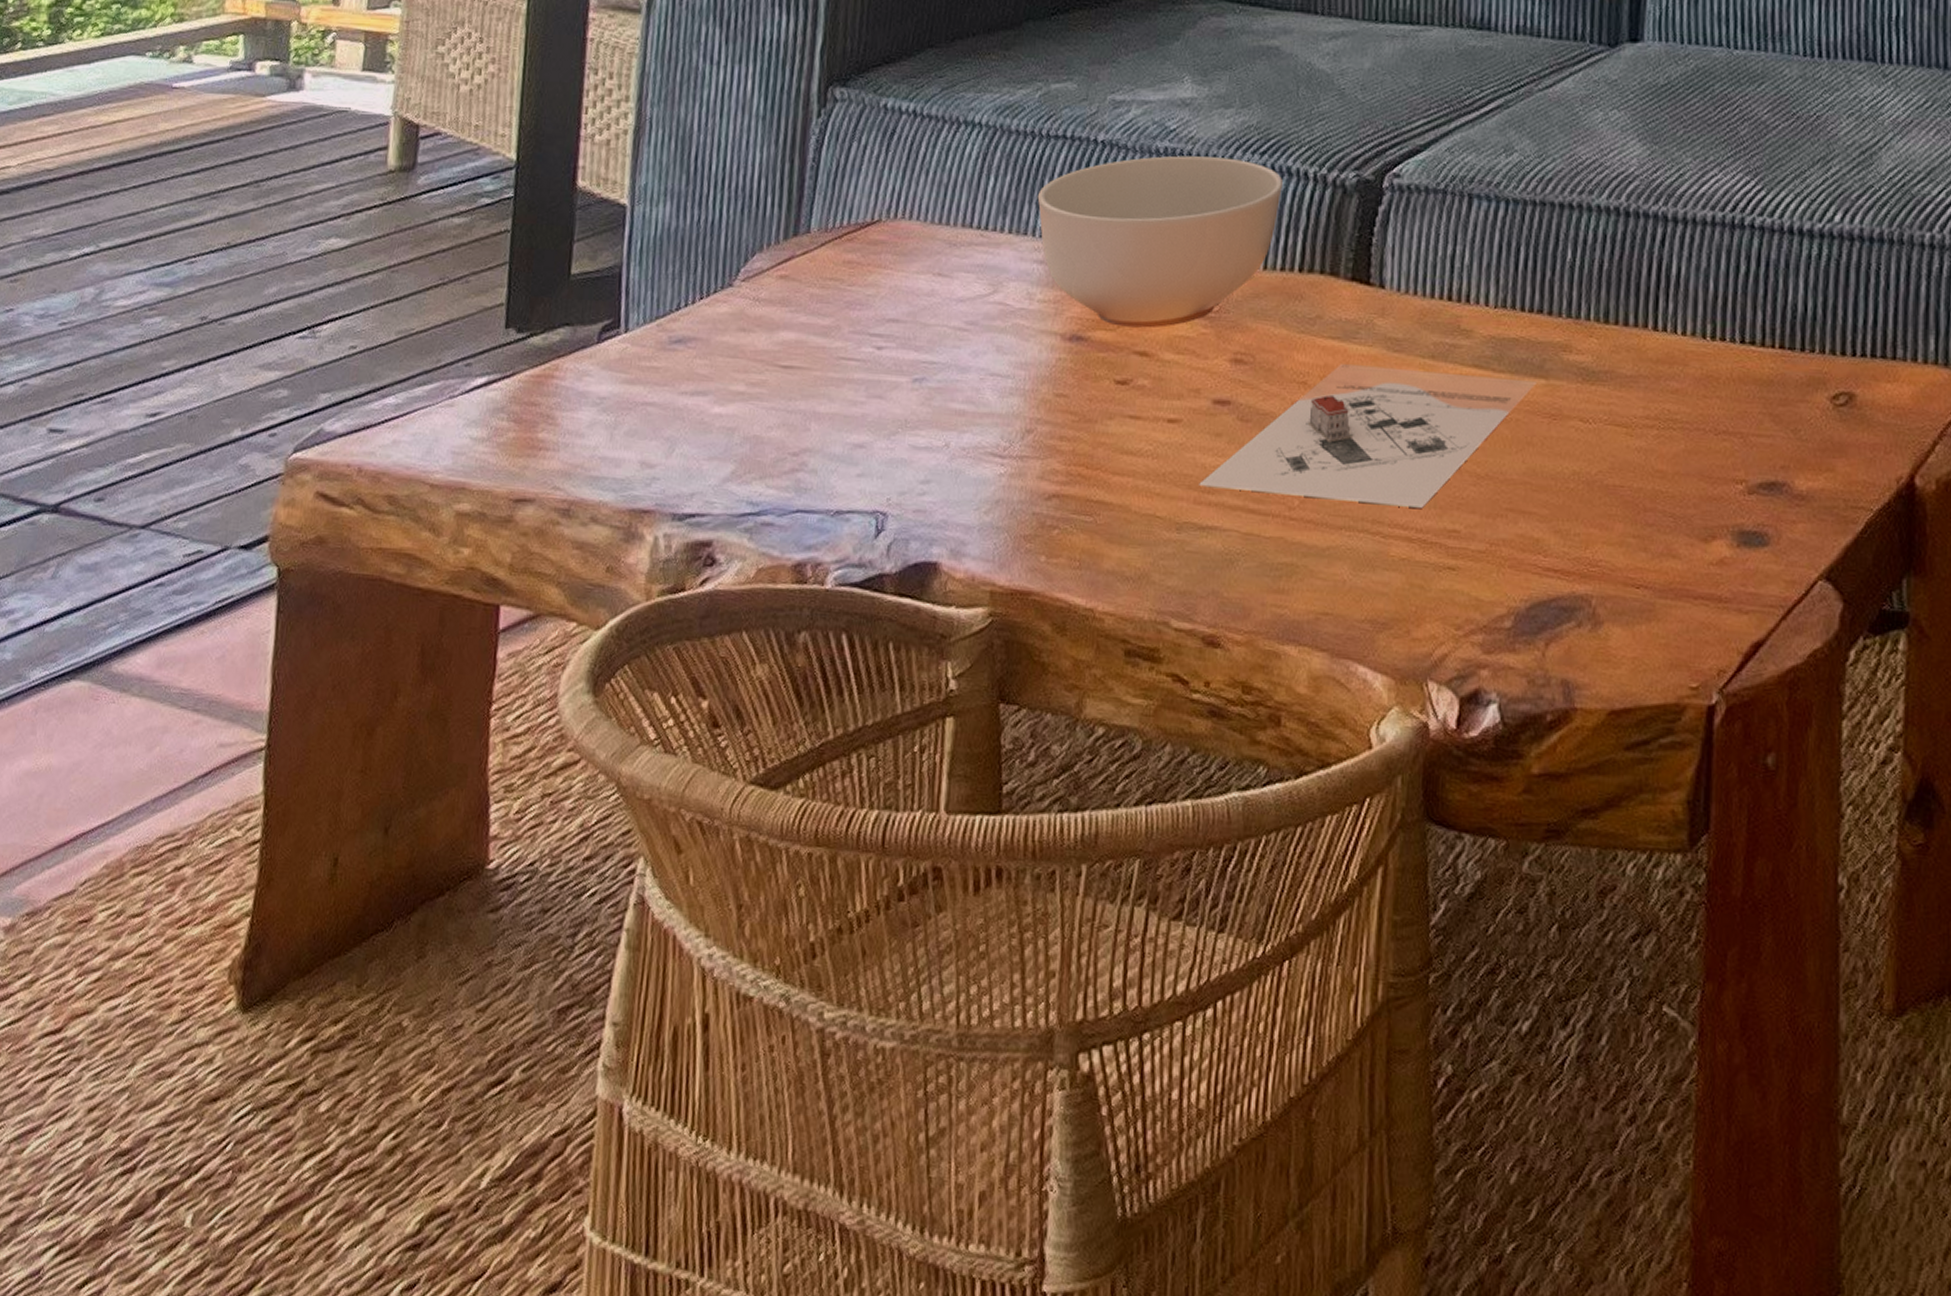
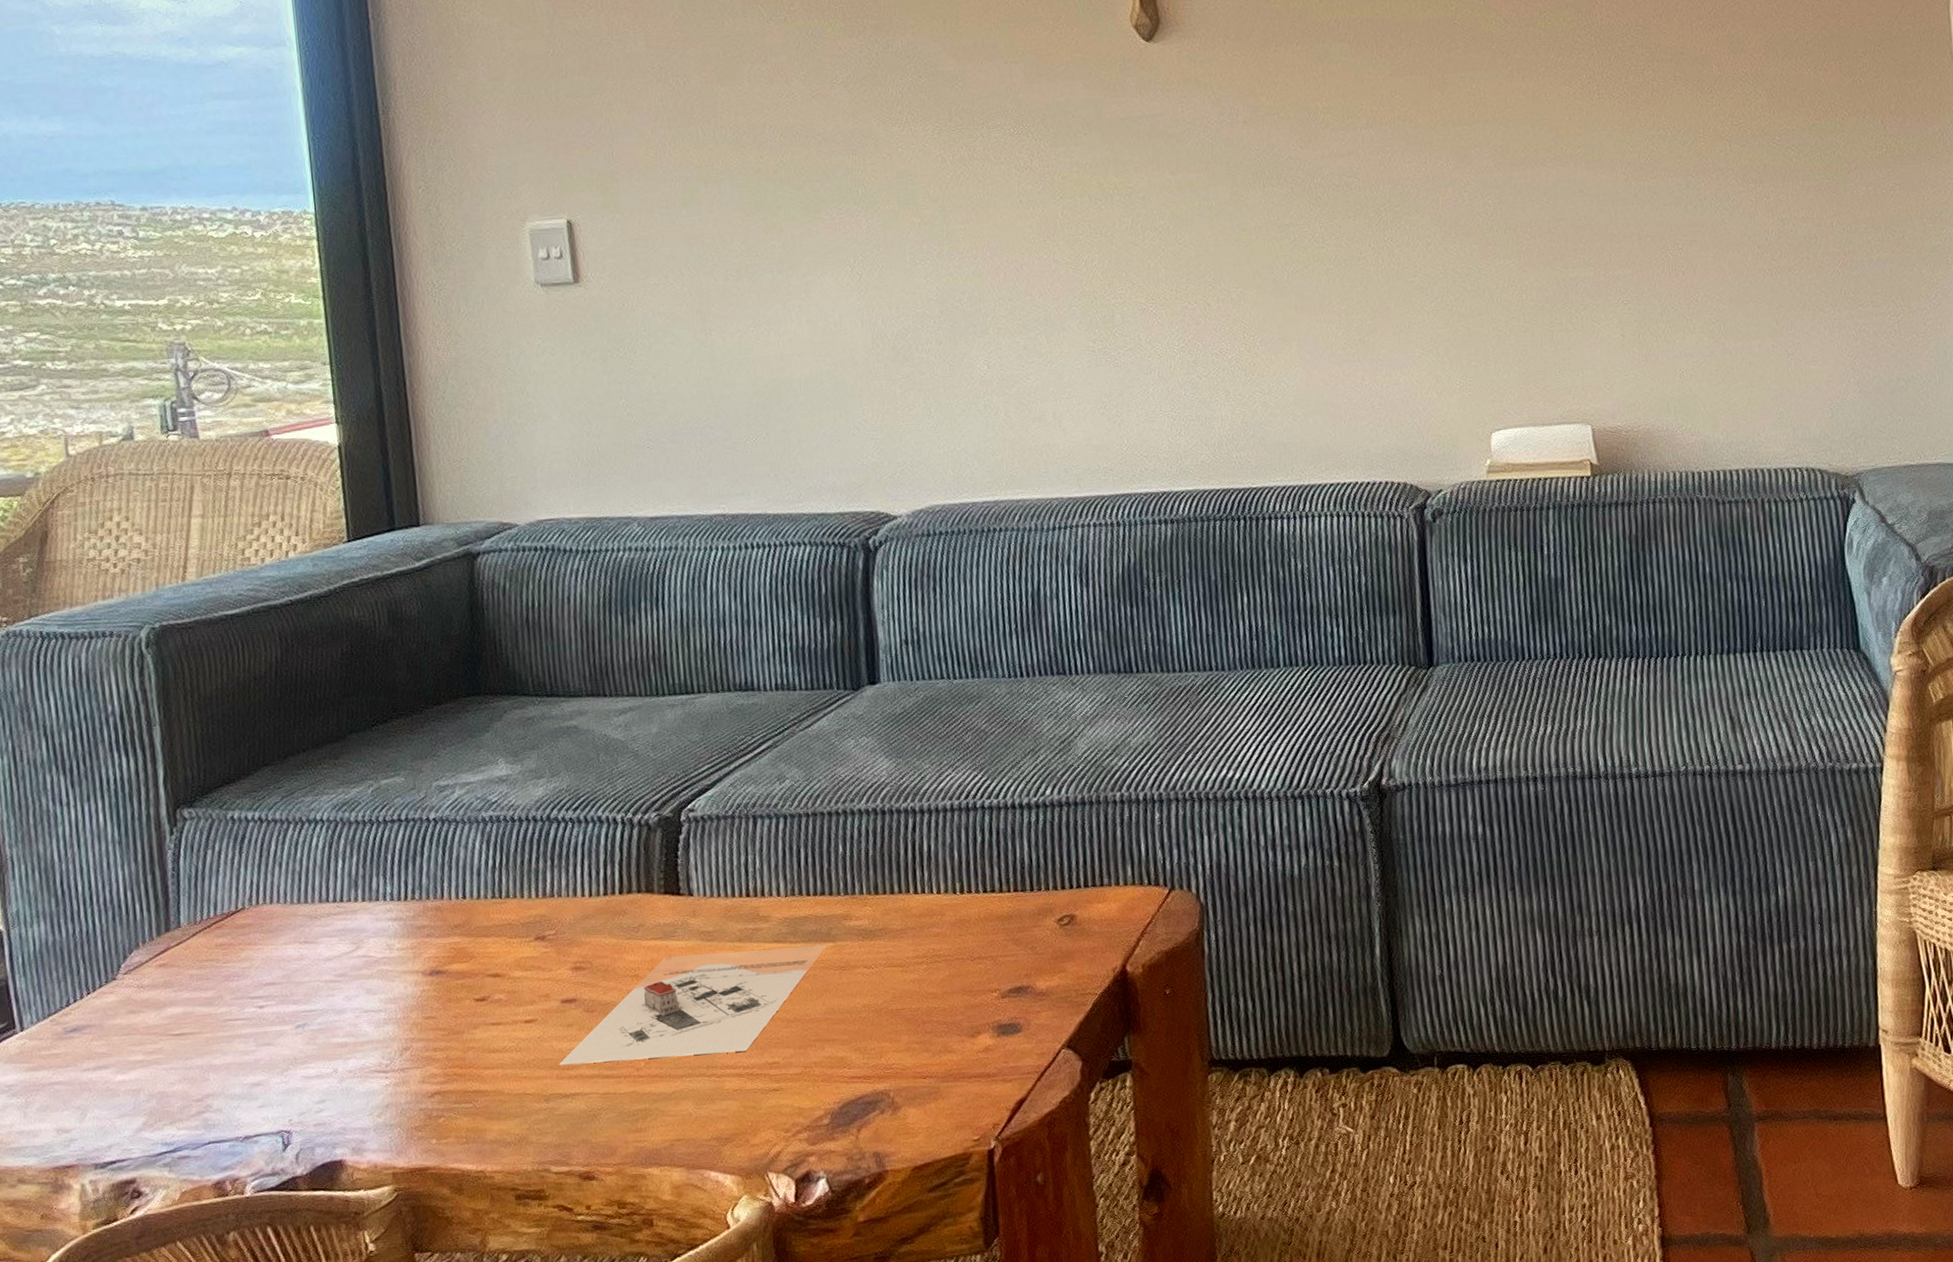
bowl: present [1037,155,1284,328] -> none [383,816,597,958]

